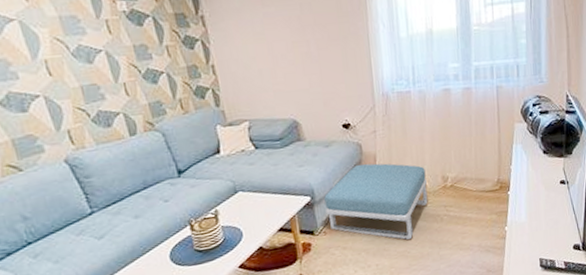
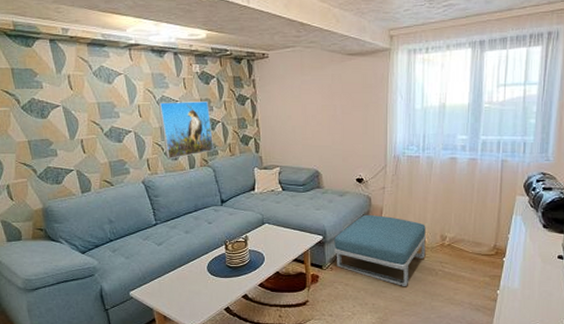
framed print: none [73,48,161,128] -> present [158,101,215,160]

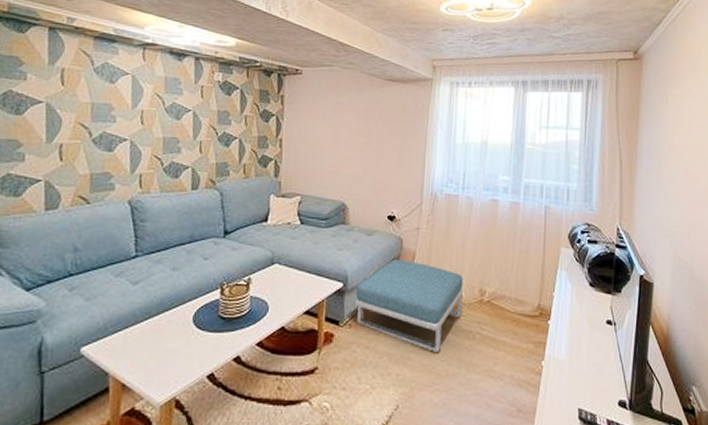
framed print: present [158,101,215,160] -> none [165,109,227,177]

